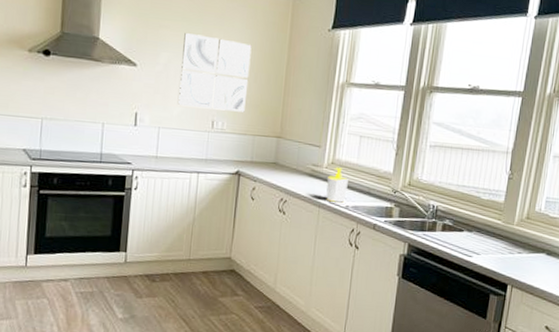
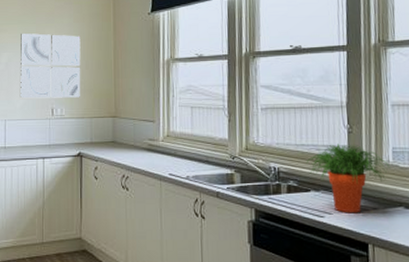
soap bottle: present [326,167,348,203] -> none [165,139,186,174]
potted plant: none [464,188,541,256] -> present [306,144,390,213]

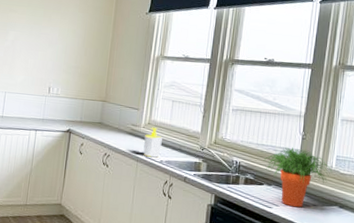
wall art: present [19,33,81,99] -> none [21,15,83,80]
soap bottle: none [165,139,186,174] -> present [143,127,162,158]

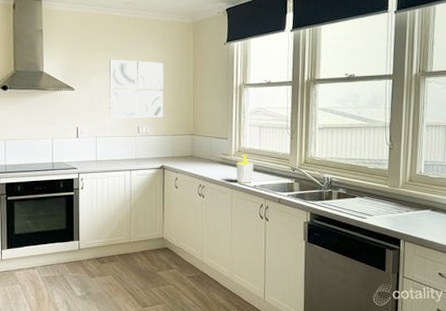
wall art: none [21,15,83,80] -> present [109,59,164,118]
potted plant: present [263,147,332,208] -> none [354,158,422,215]

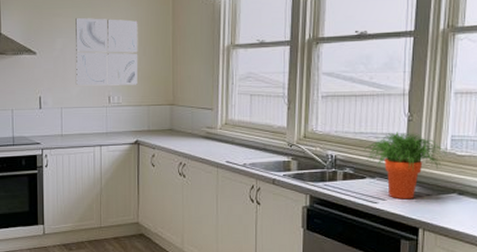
soap bottle: present [236,154,254,183] -> none [223,127,243,161]
potted plant: none [354,158,422,215] -> present [363,132,447,200]

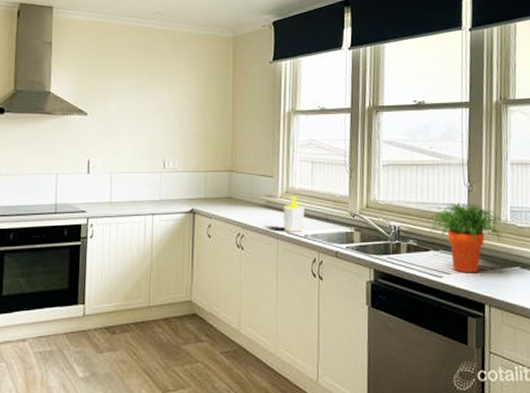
wall art: present [75,17,138,86] -> none [128,78,197,150]
soap bottle: none [223,127,243,161] -> present [283,196,305,232]

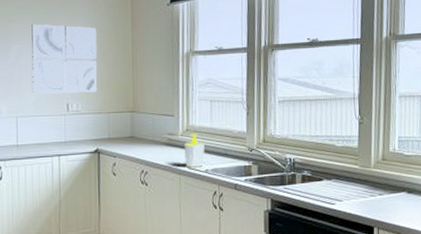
wall art: none [128,78,197,150] -> present [31,23,98,94]
potted plant: present [426,202,508,273] -> none [319,134,396,200]

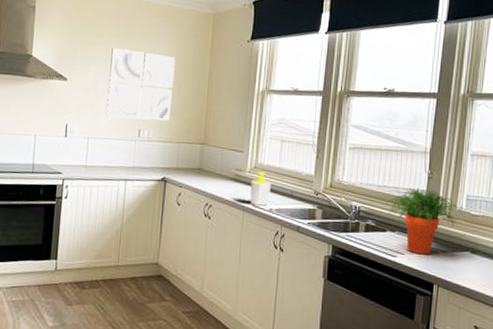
potted plant: none [319,134,396,200] -> present [386,187,463,255]

